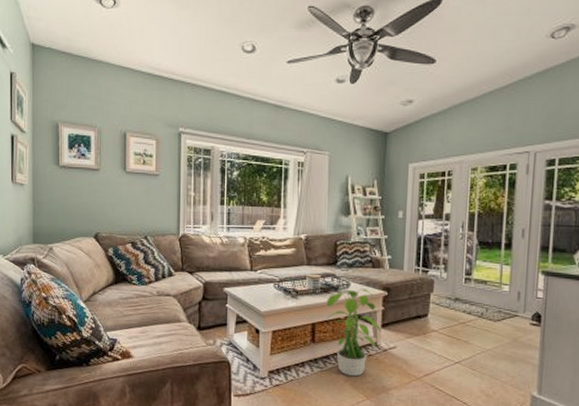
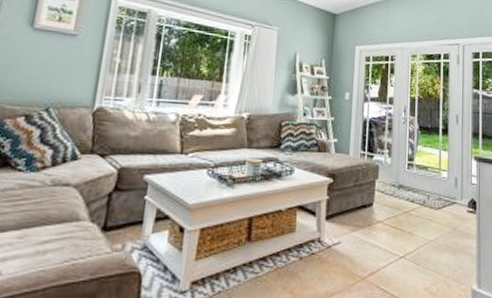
potted plant: present [326,286,382,377] -> none [265,173,326,282]

